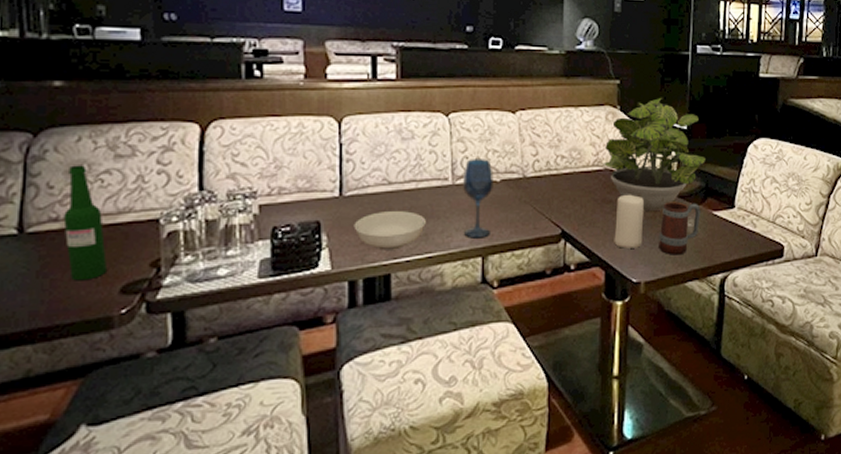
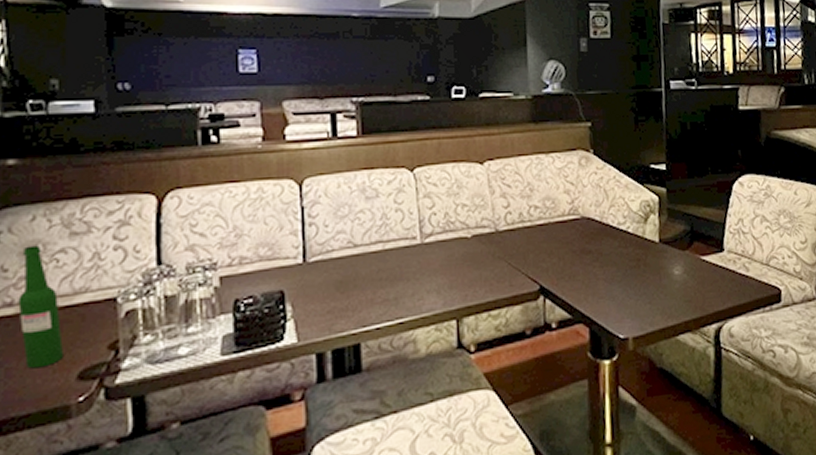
bowl: present [354,211,426,251] -> none [319,274,395,319]
wineglass: present [463,159,493,239] -> none [432,214,465,300]
potted plant: present [603,97,707,212] -> none [579,137,690,261]
candle: present [614,194,644,248] -> none [596,242,628,302]
beer mug: present [659,202,701,255] -> none [644,248,688,307]

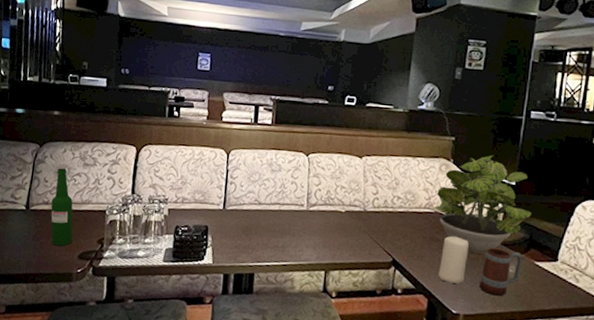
potted plant: none [579,137,690,261] -> present [433,154,533,255]
candle: none [596,242,628,302] -> present [438,235,469,284]
beer mug: none [644,248,688,307] -> present [479,247,523,296]

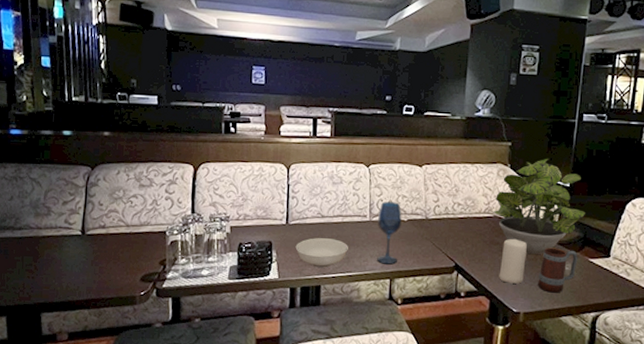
beer bottle: present [51,168,73,247] -> none [108,190,134,270]
bowl: none [231,224,284,256] -> present [295,238,348,268]
wineglass: none [312,191,340,256] -> present [377,201,402,265]

